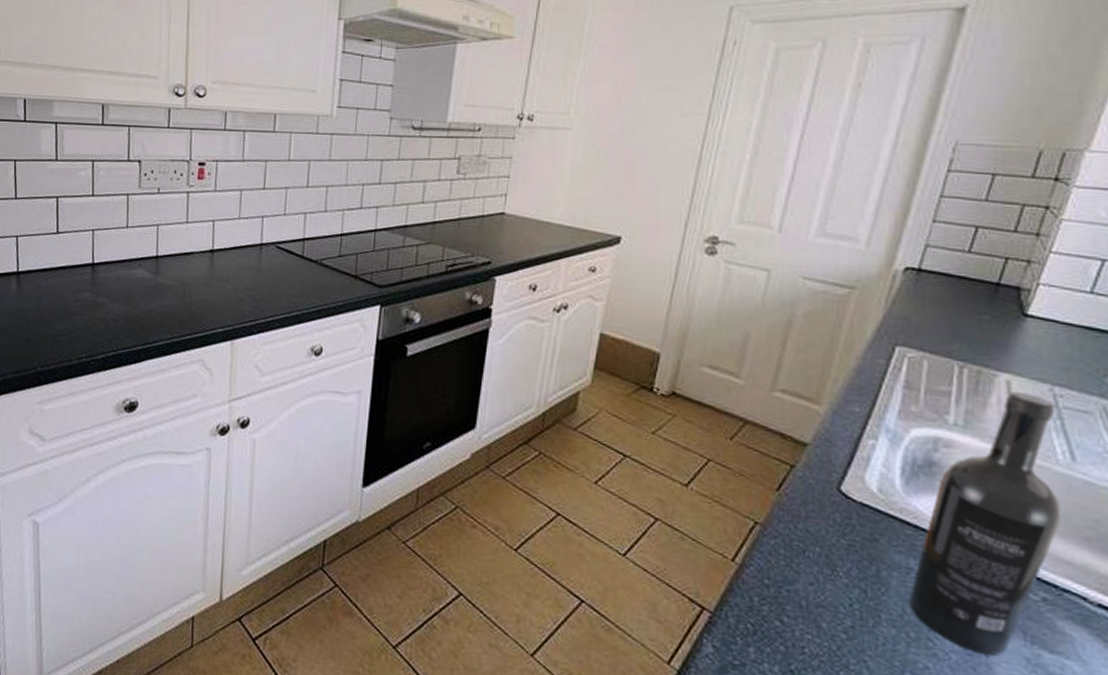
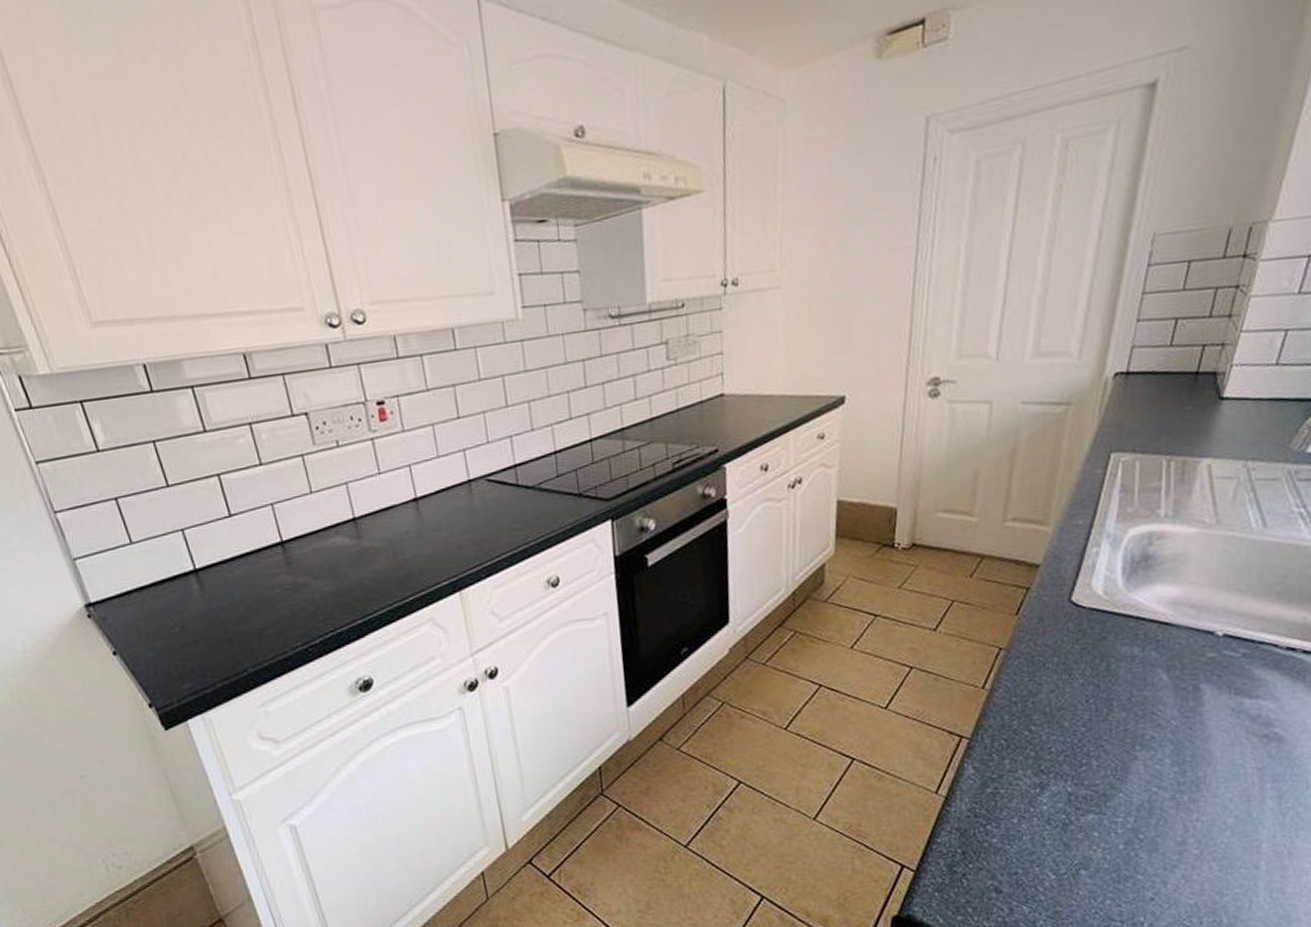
wine bottle: present [909,391,1062,655] -> none [1135,472,1257,714]

